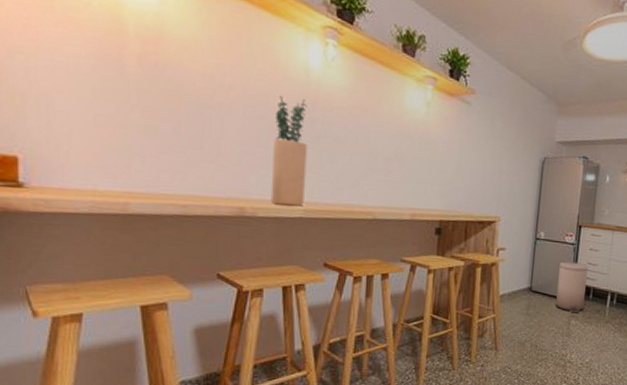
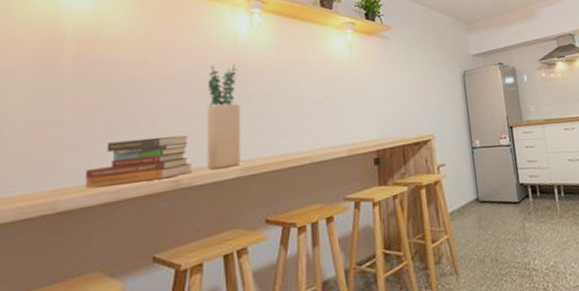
books: none [152,155,256,204] -> present [84,135,191,189]
pedal bin: present [556,261,588,312] -> none [501,162,534,216]

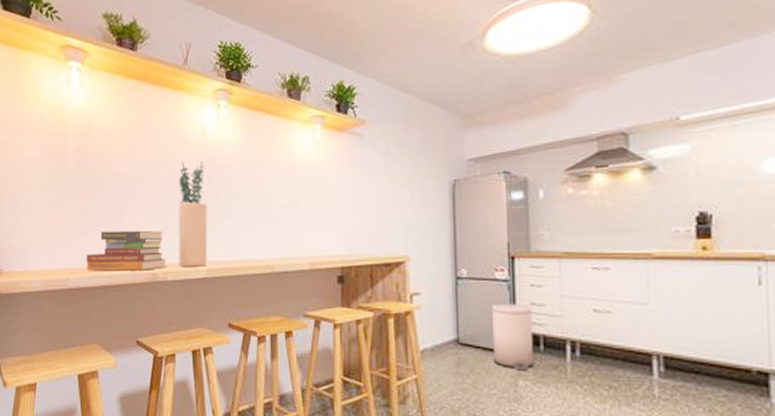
pedal bin: none [501,162,534,216] -> present [492,303,533,369]

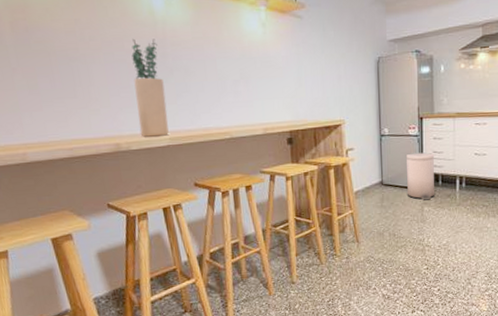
books: present [86,230,166,271] -> none [41,104,128,145]

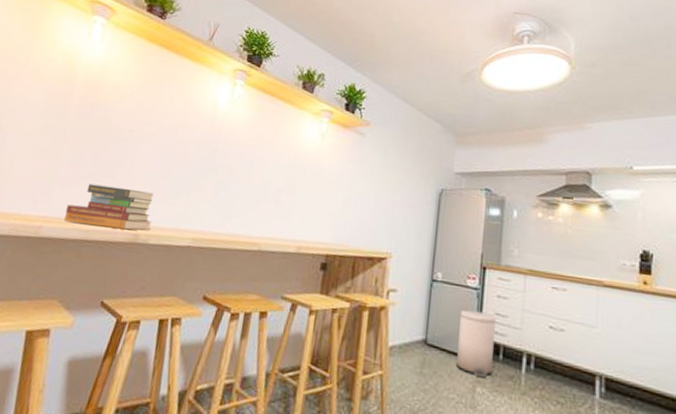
books: none [41,104,128,145] -> present [64,183,154,231]
vase: present [131,38,169,137] -> none [163,129,210,235]

